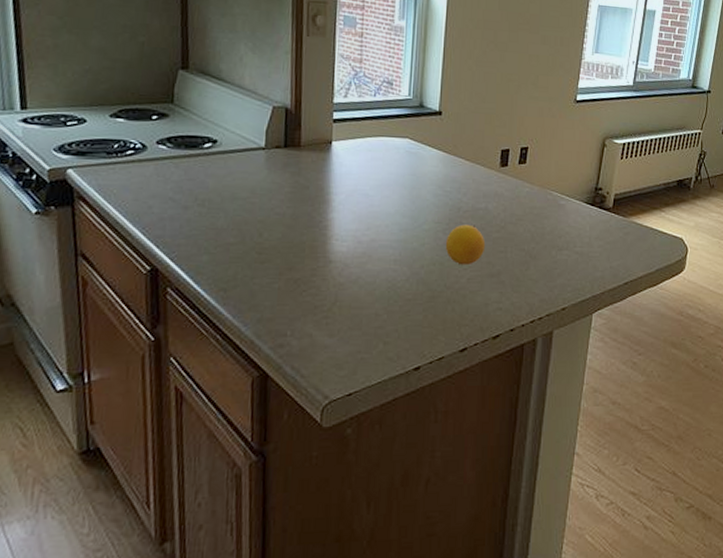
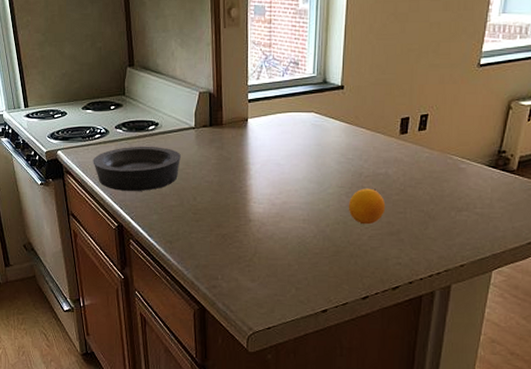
bowl: none [120,167,245,224] -> present [93,146,181,191]

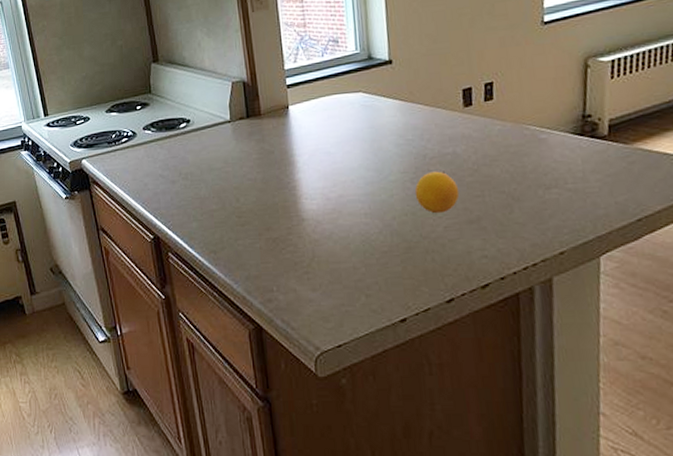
bowl: present [93,146,181,191] -> none [121,145,218,198]

